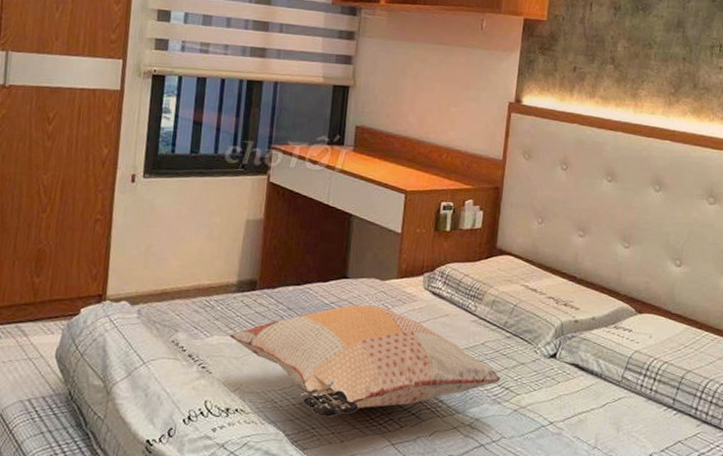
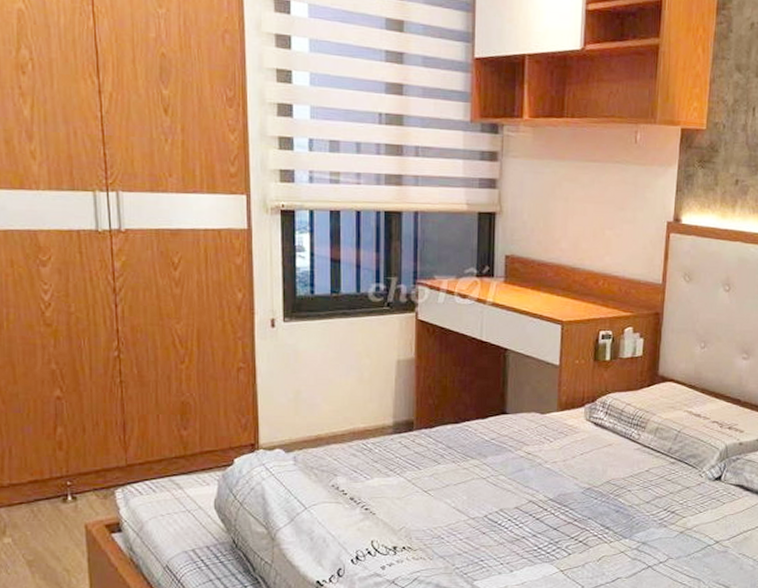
decorative pillow: present [229,305,501,418] -> none [389,439,667,550]

